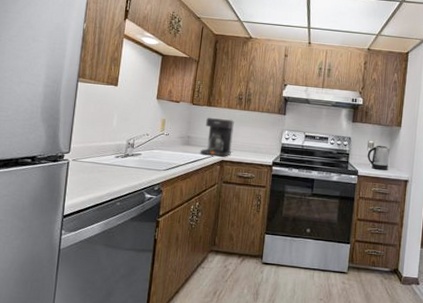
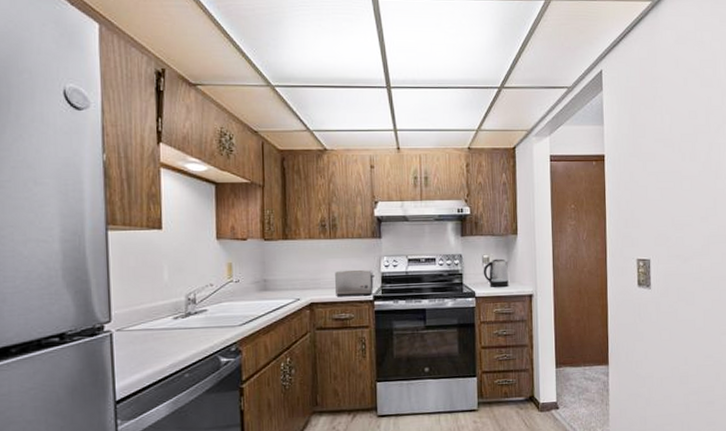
coffee maker: present [201,118,234,157] -> none [283,252,321,300]
toaster: none [242,137,276,161] -> present [335,269,375,297]

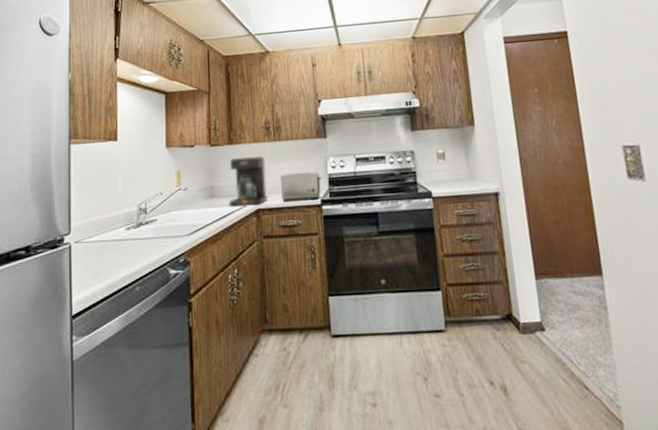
coffee maker: none [283,252,321,300] -> present [229,155,267,207]
kettle: present [483,258,509,287] -> none [438,153,470,186]

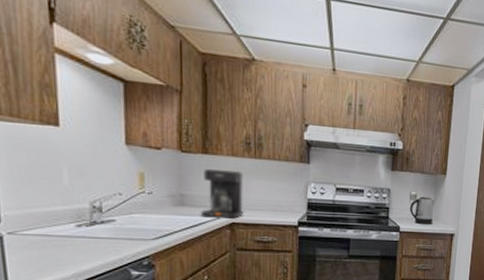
toaster: present [281,171,322,202] -> none [259,192,301,221]
kettle: none [438,153,470,186] -> present [409,196,435,224]

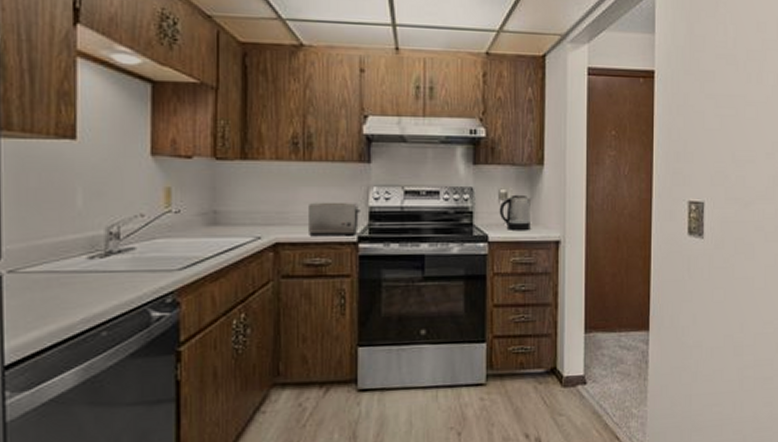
coffee maker: present [202,169,243,219] -> none [239,177,289,238]
toaster: none [259,192,301,221] -> present [309,202,360,237]

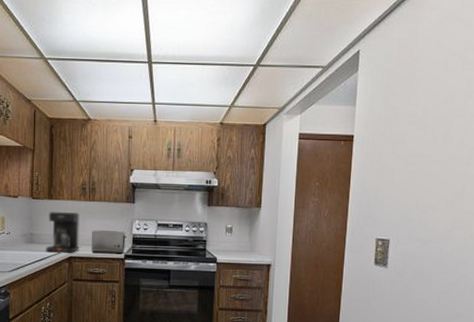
coffee maker: none [239,177,289,238] -> present [46,211,79,253]
kettle: present [499,194,532,230] -> none [225,229,251,255]

